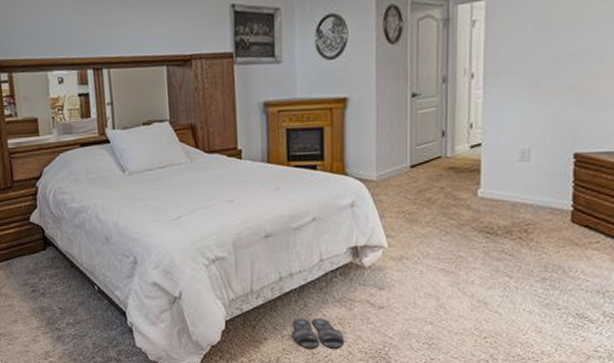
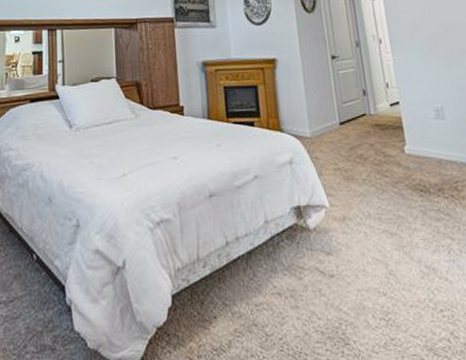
slippers: present [292,317,345,350] -> none [242,289,299,330]

